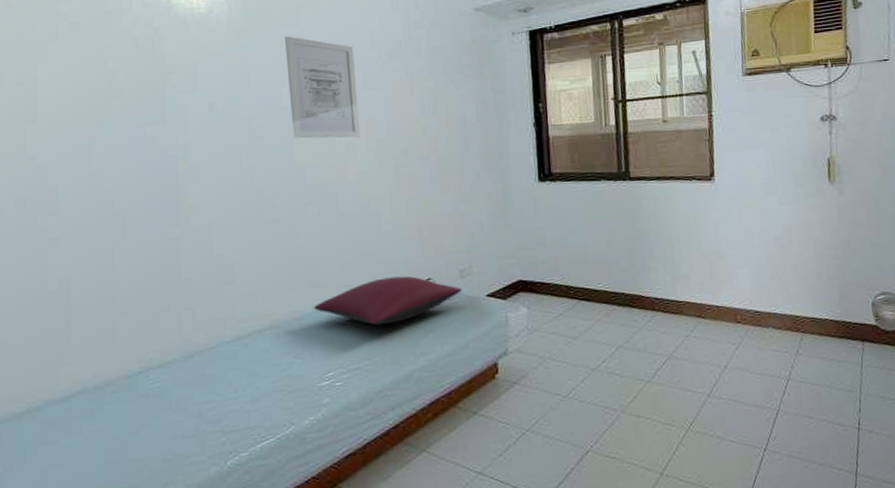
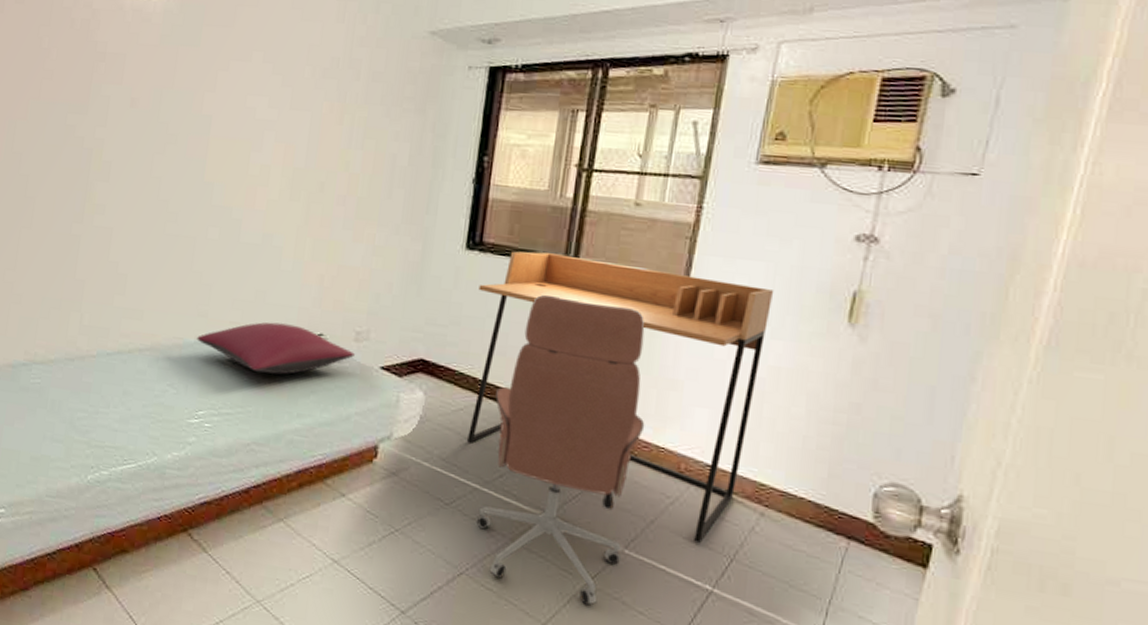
wall art: present [284,36,361,139] -> none [208,36,288,161]
desk: none [555,167,779,375] -> present [468,251,774,544]
office chair: none [586,203,708,448] -> present [476,294,645,605]

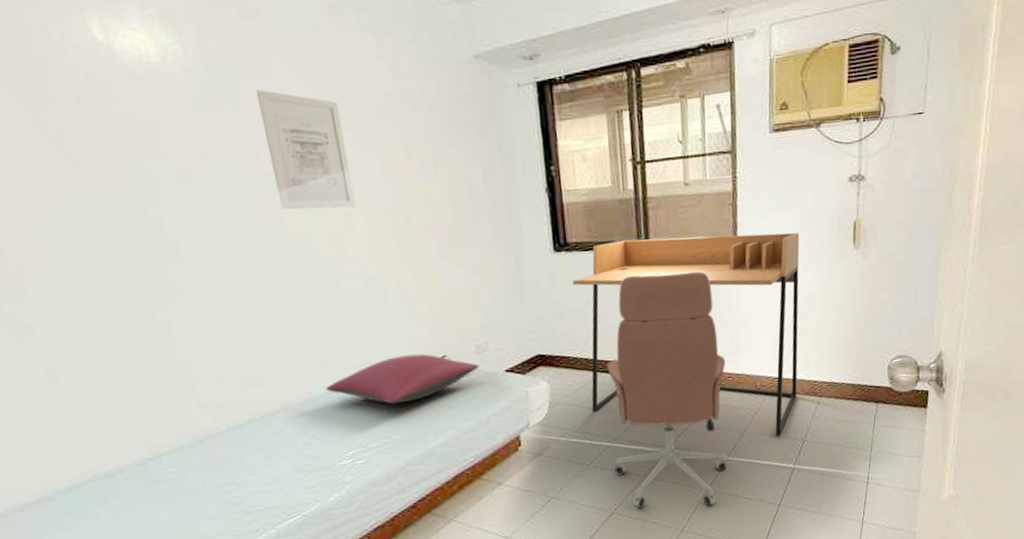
wall art: none [208,36,288,161] -> present [255,90,357,210]

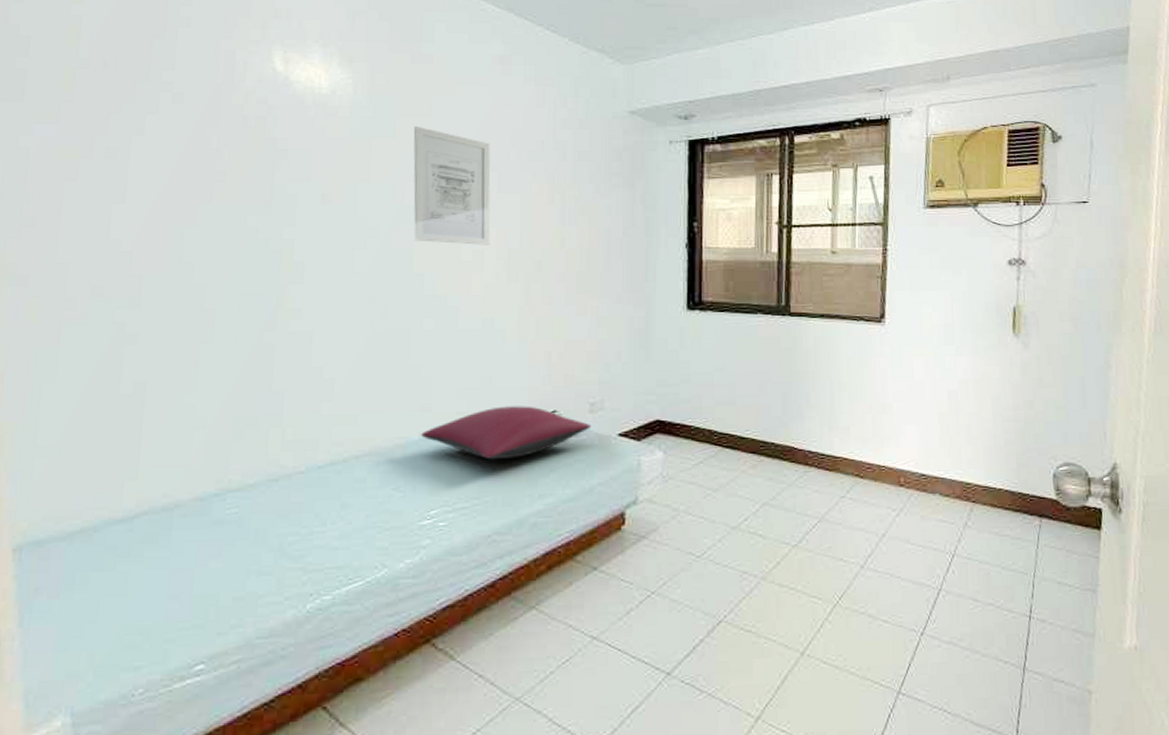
desk: present [572,232,800,437] -> none [703,304,954,547]
office chair: present [607,271,727,508] -> none [728,342,866,625]

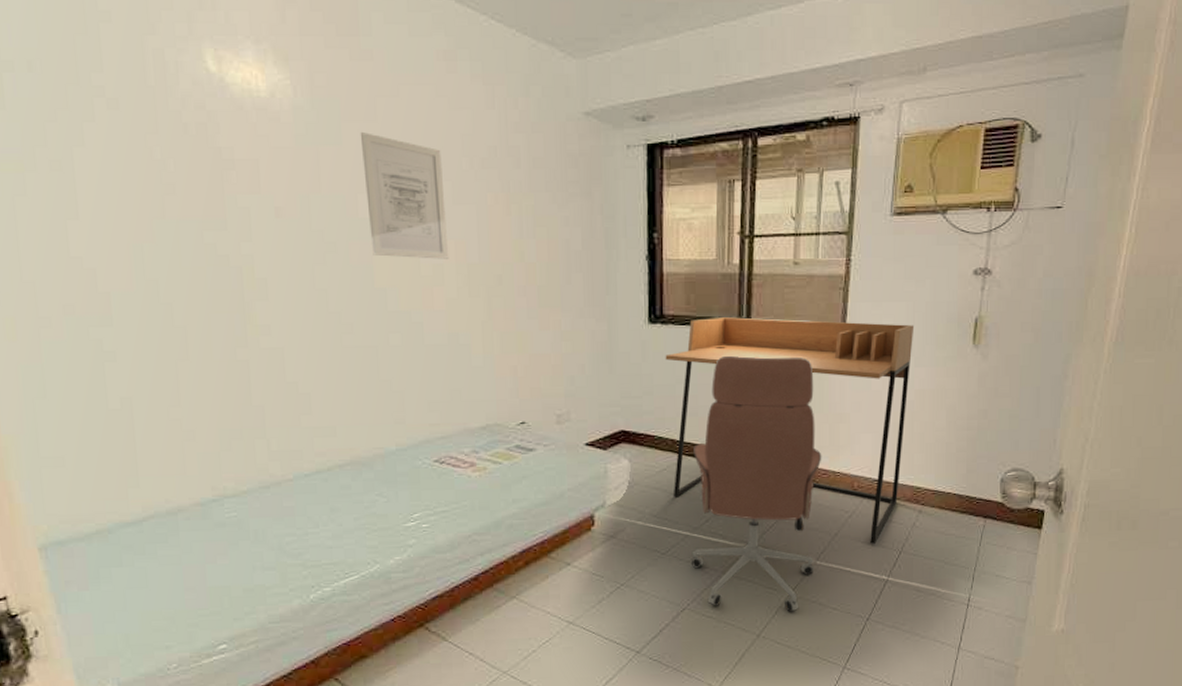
pillow: present [421,406,592,460] -> none [398,418,560,468]
desk: none [703,304,954,547] -> present [665,317,915,545]
office chair: none [728,342,866,625] -> present [690,355,822,612]

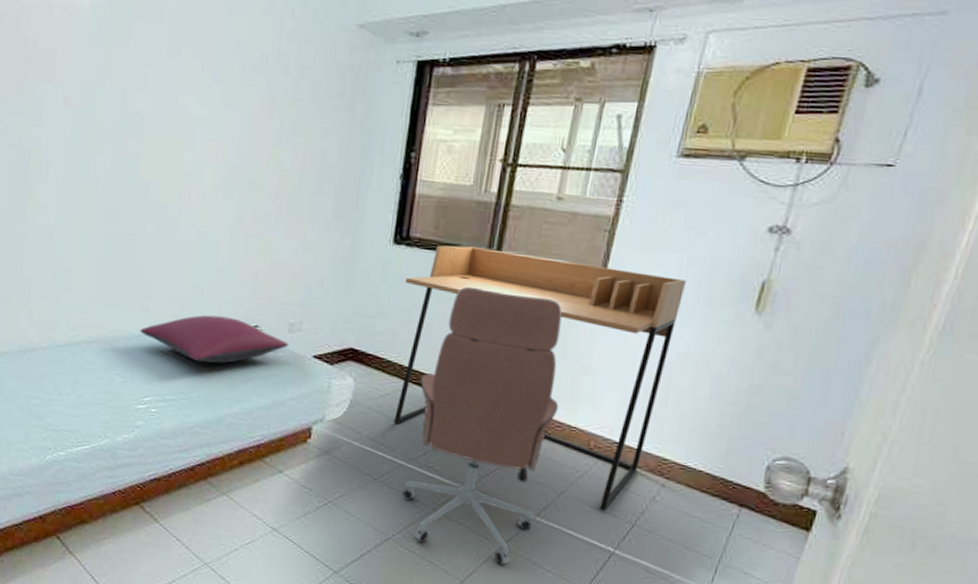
wall art: present [360,132,449,259] -> none [142,32,217,159]
pillow: none [398,418,560,468] -> present [140,315,290,364]

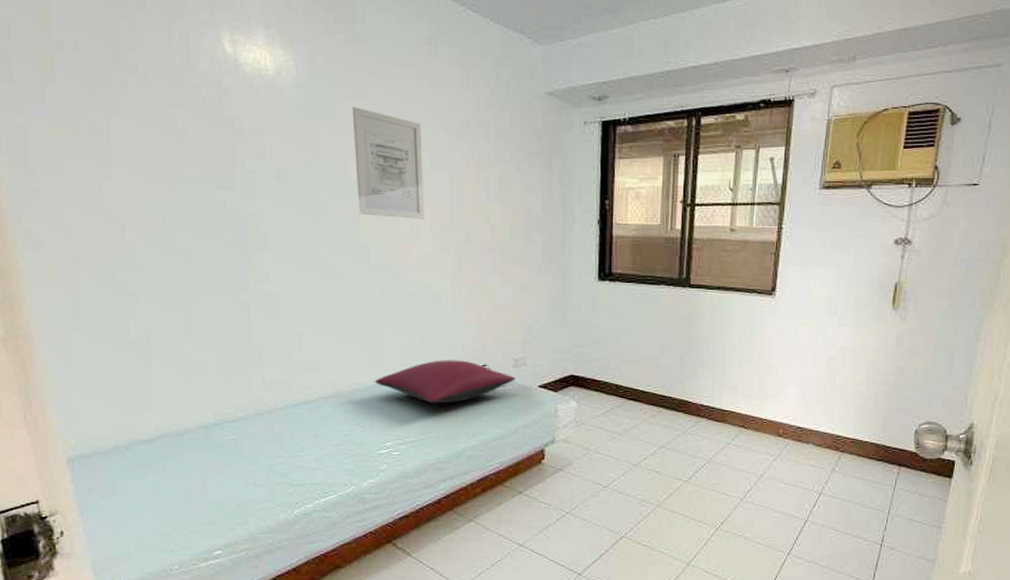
wall art: none [142,32,217,159] -> present [352,107,425,219]
desk: present [394,245,687,512] -> none [612,277,839,486]
office chair: present [401,286,563,565] -> none [629,311,751,544]

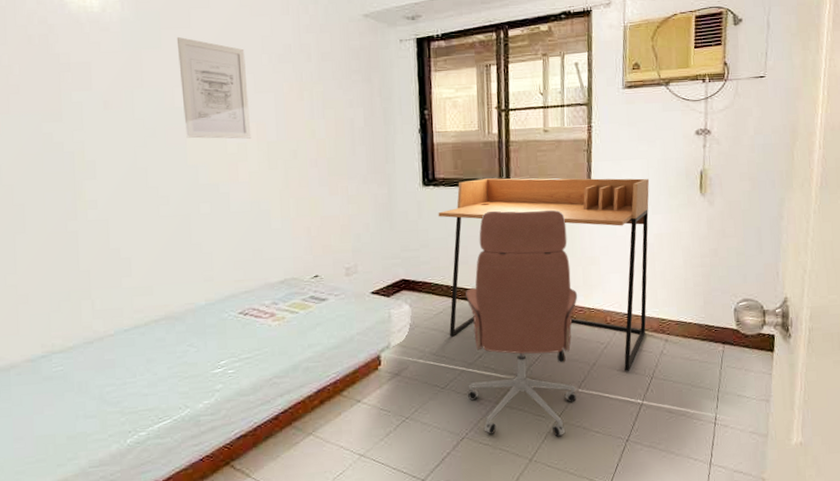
pillow: present [375,360,517,404] -> none [207,272,349,319]
desk: none [612,277,839,486] -> present [438,178,650,372]
office chair: none [629,311,751,544] -> present [465,210,578,437]

